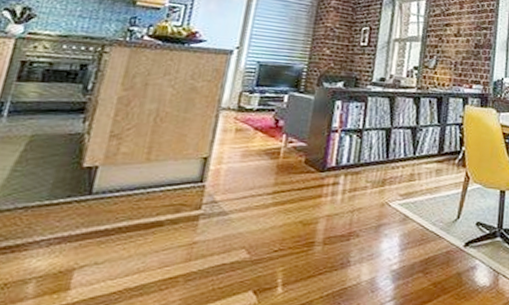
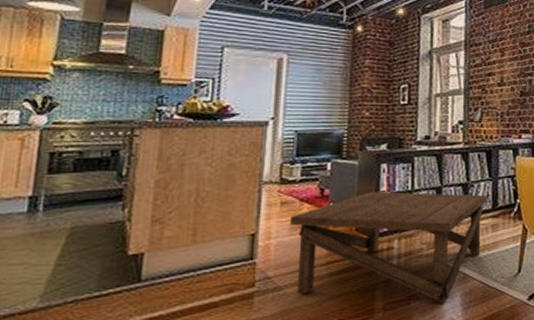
coffee table: none [241,127,434,243] -> present [289,192,487,304]

